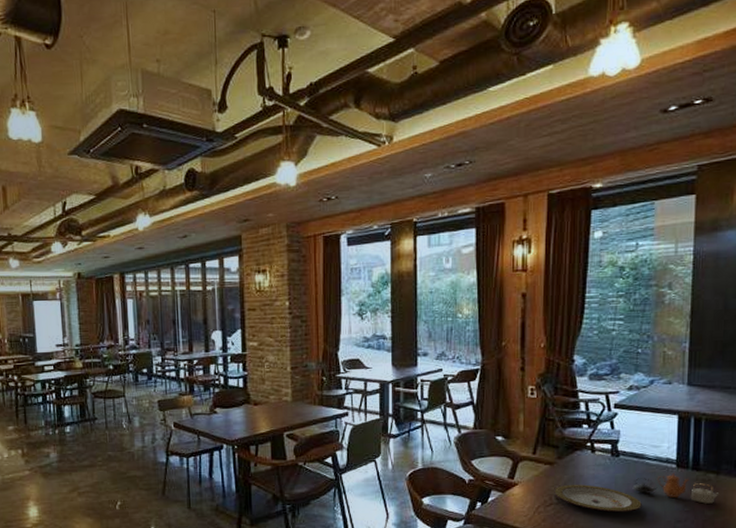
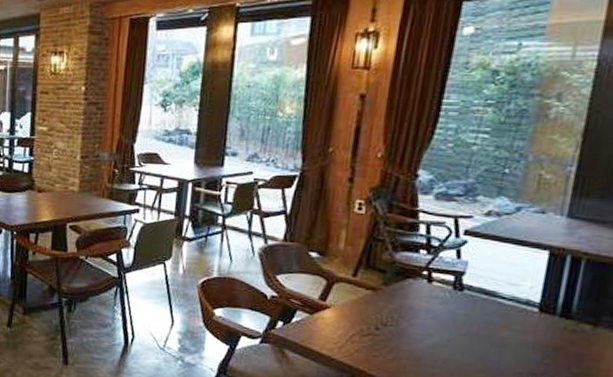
plate: present [554,484,642,513] -> none [374,315,487,356]
teapot: present [632,473,720,504] -> none [476,318,594,360]

